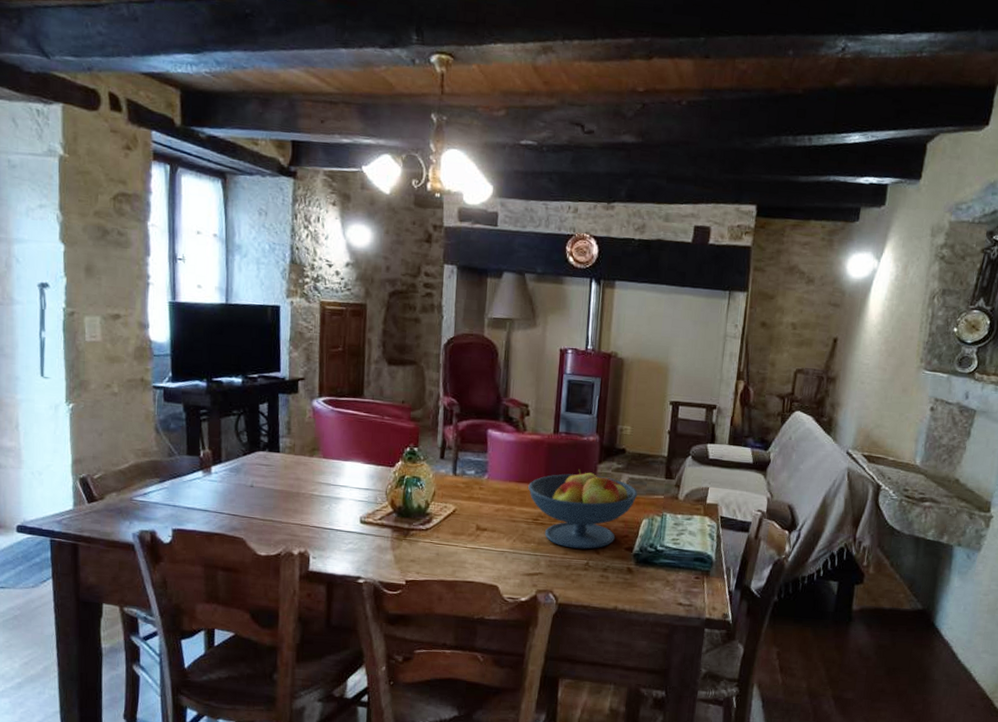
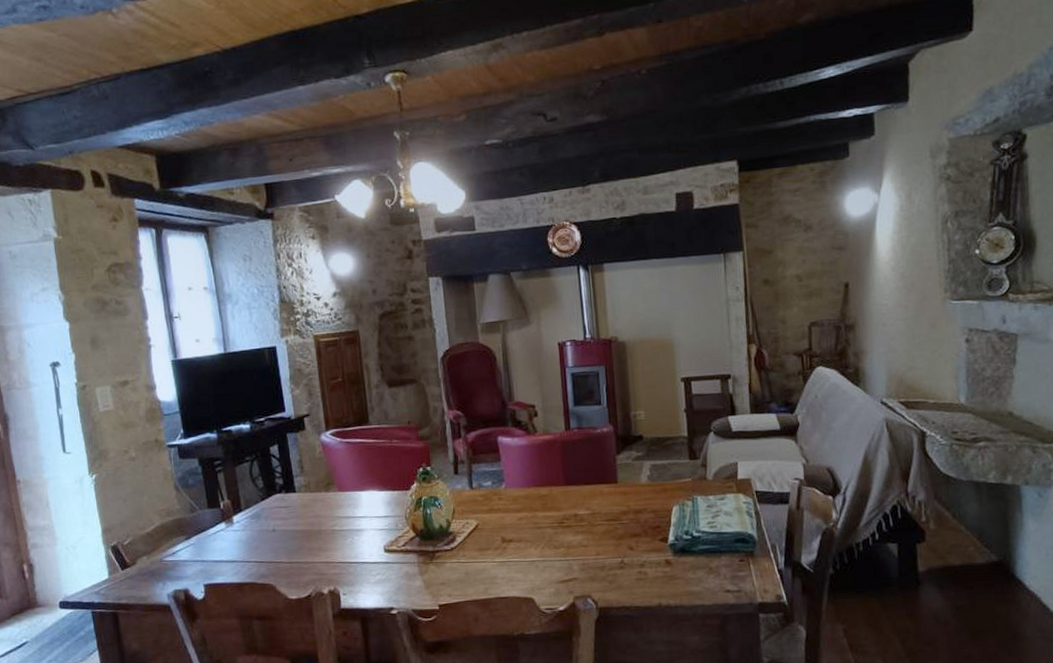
fruit bowl: present [528,469,638,549] -> none [548,463,663,548]

